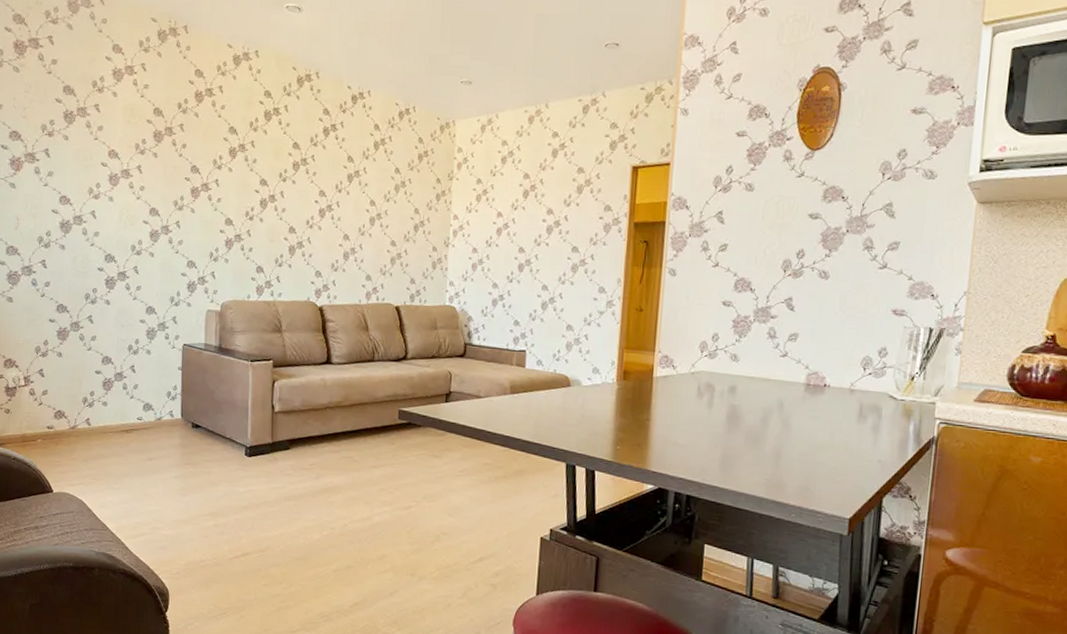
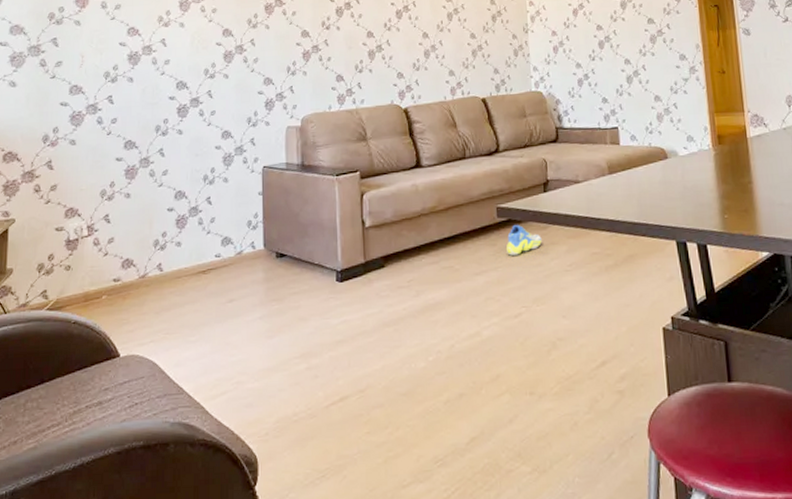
sneaker: none [403,428,438,456] -> present [505,225,542,256]

